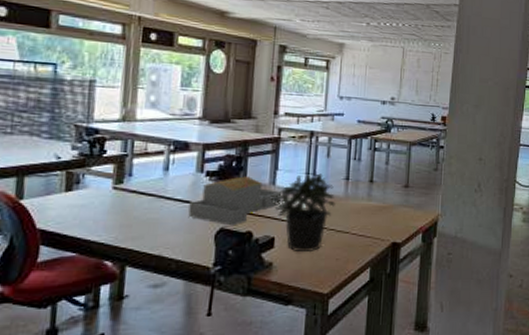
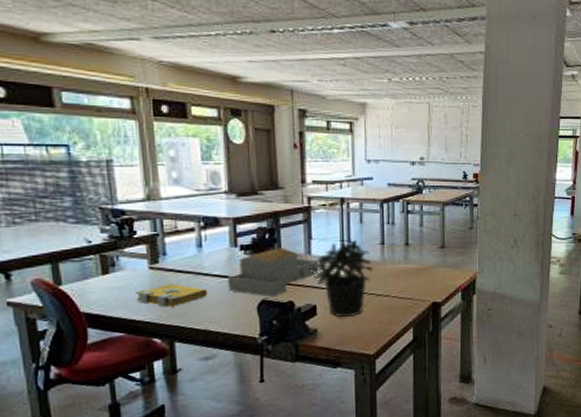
spell book: none [94,205,168,229] -> present [136,283,208,307]

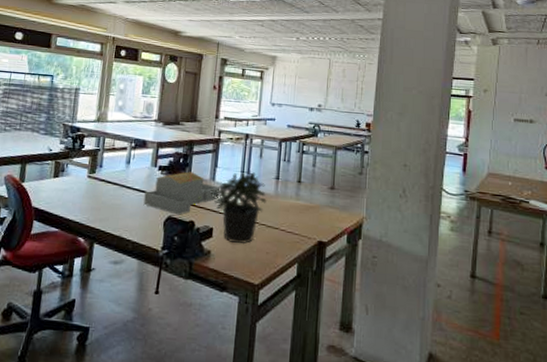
spell book: present [136,283,208,307] -> none [73,191,128,212]

